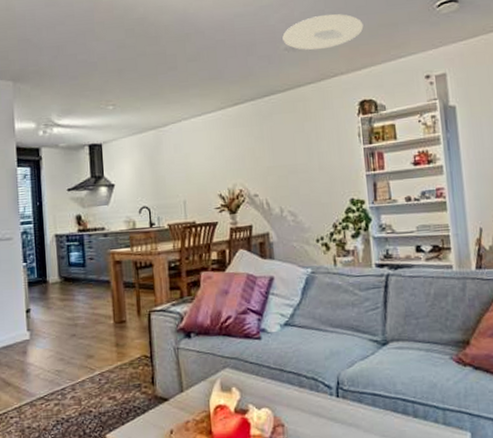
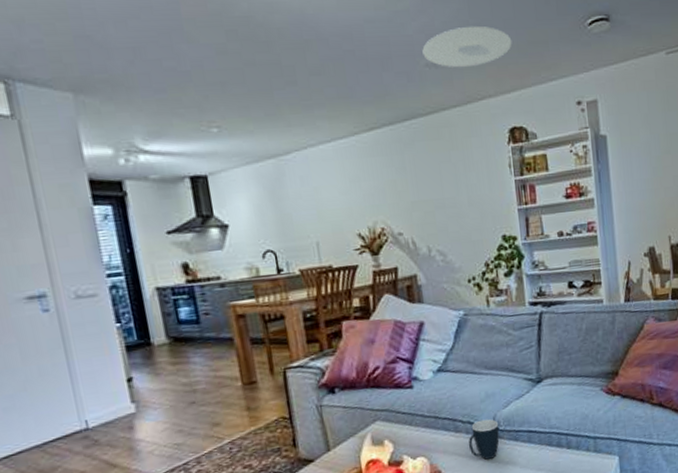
mug: none [311,377,344,419] -> present [468,418,500,460]

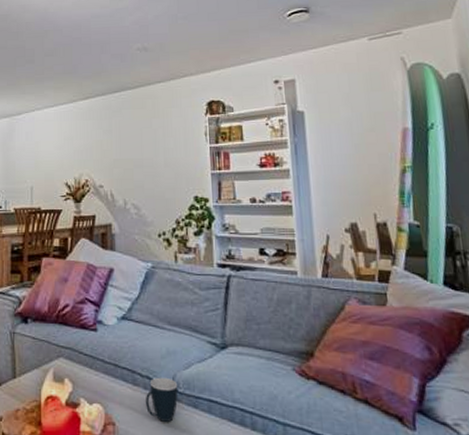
ceiling light: present [422,25,512,68] -> none [136,18,215,51]

